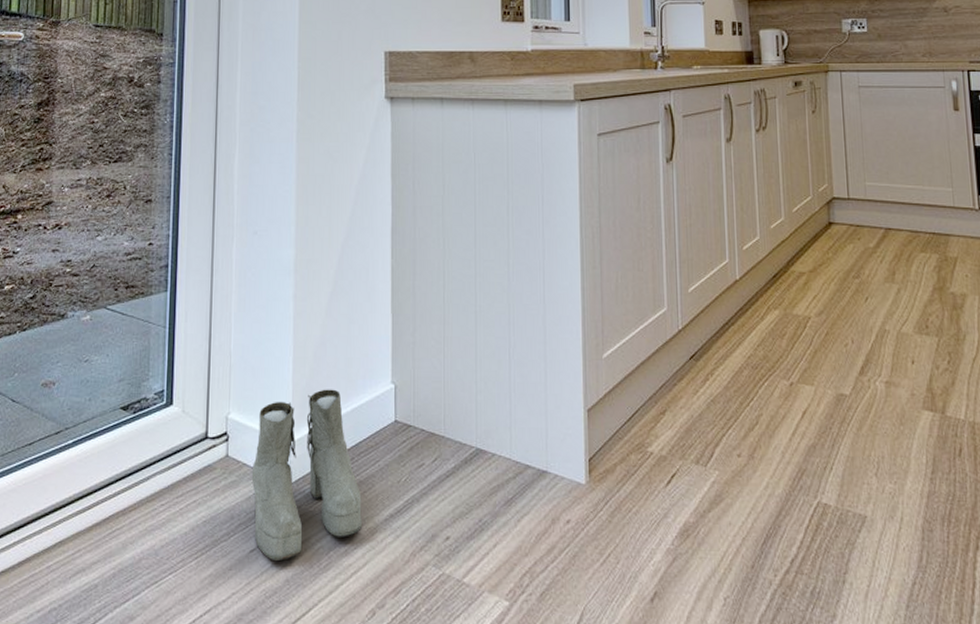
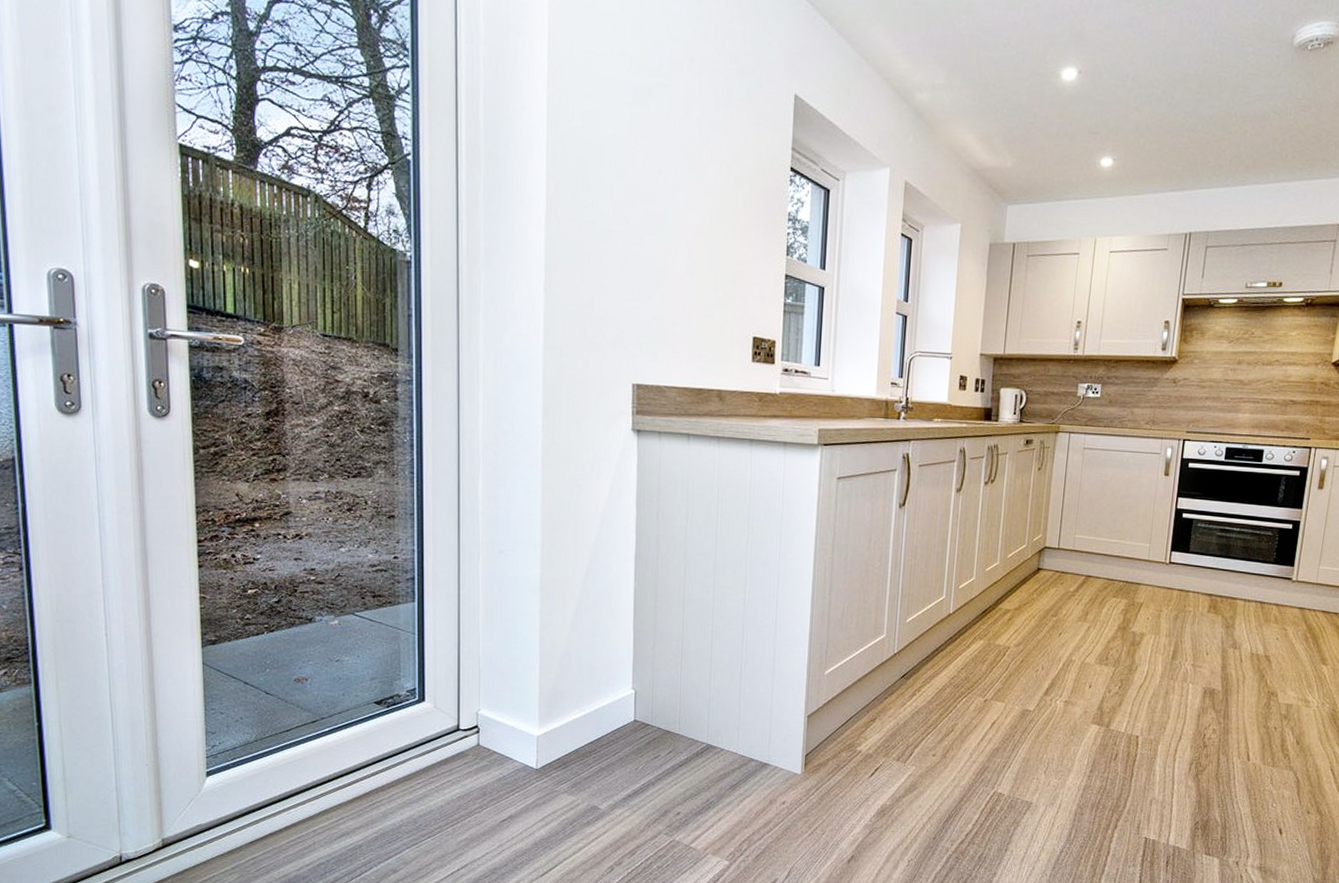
boots: present [251,389,362,562] -> none [501,692,603,829]

